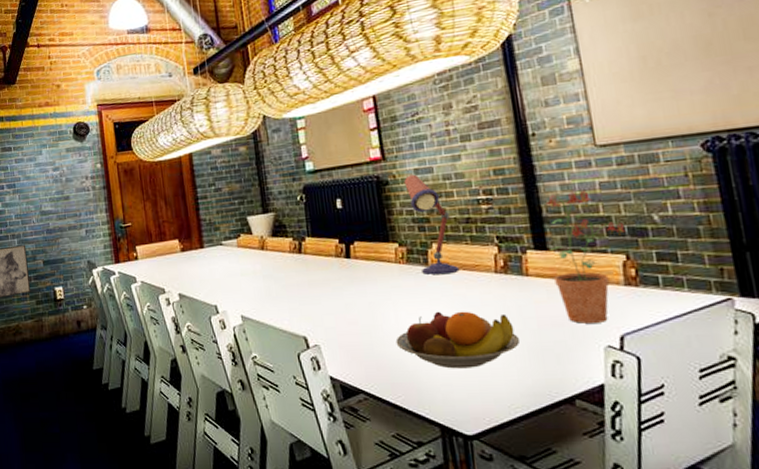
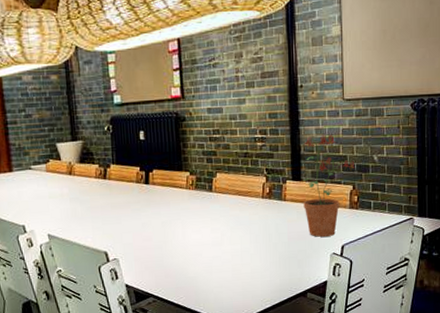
fruit bowl: present [395,311,521,369] -> none [181,228,275,274]
desk lamp: present [404,174,460,275] -> none [198,113,236,200]

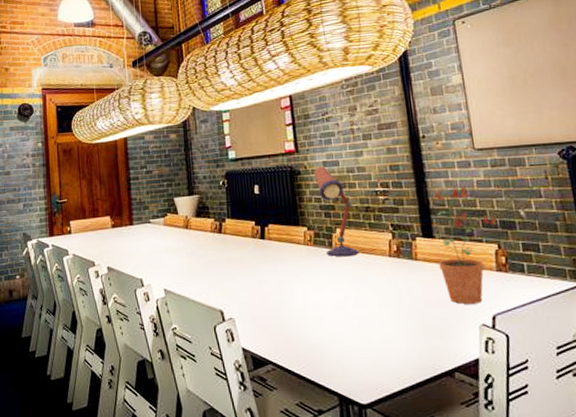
desk lamp: none [198,113,236,200] -> present [314,166,359,257]

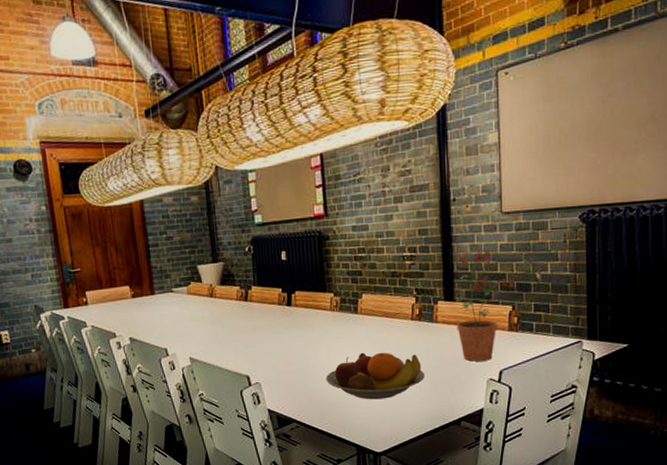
fruit bowl: none [302,289,410,343] -> present [325,352,426,400]
desk lamp: present [314,166,359,257] -> none [343,231,383,322]

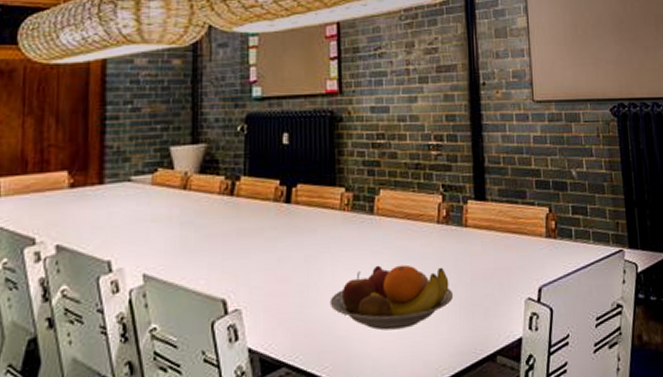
potted plant: present [455,250,515,362] -> none [487,142,550,276]

